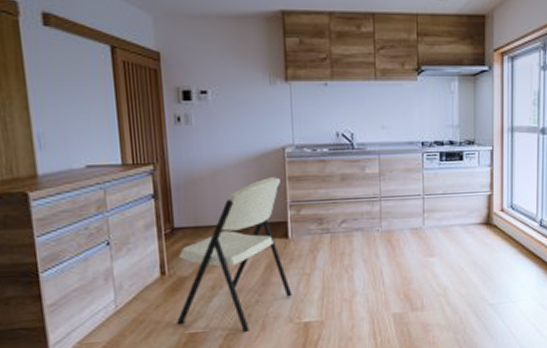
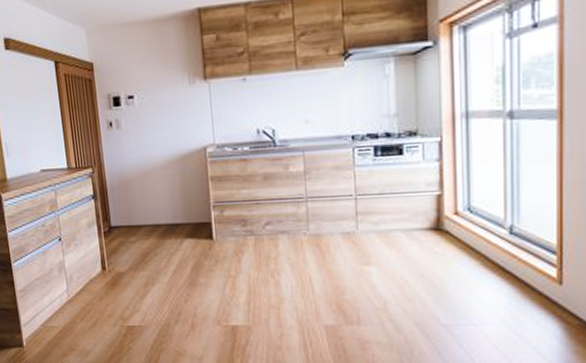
folding chair: present [177,177,292,332] -> none [116,178,219,330]

